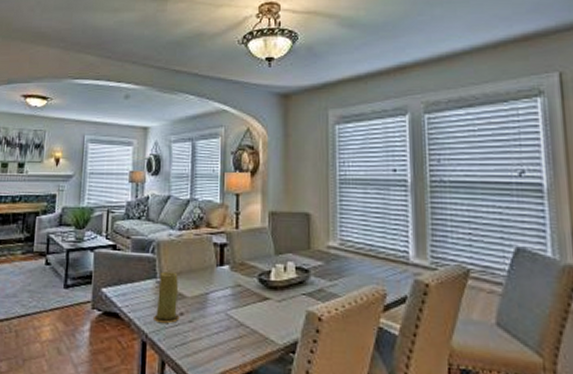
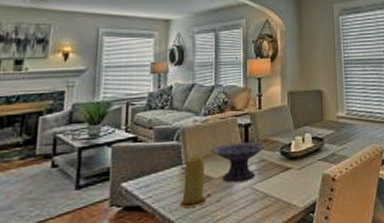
decorative bowl: none [184,262,243,305] -> present [210,142,266,183]

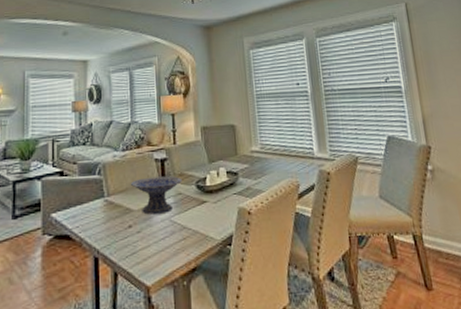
candle: present [180,156,207,208] -> none [104,189,128,237]

